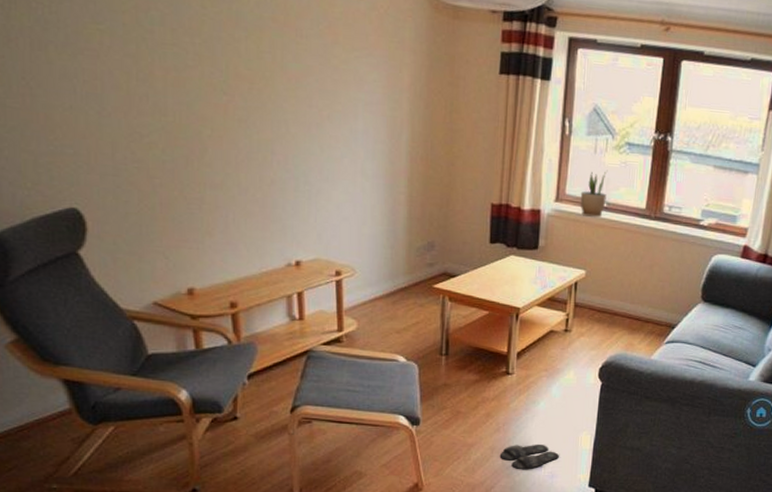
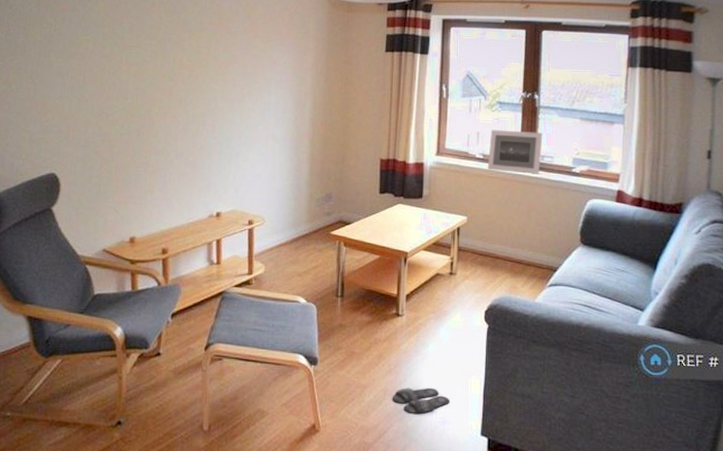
potted plant: present [580,170,608,218] -> none [458,126,482,169]
picture frame: none [610,174,673,226] -> present [487,129,543,174]

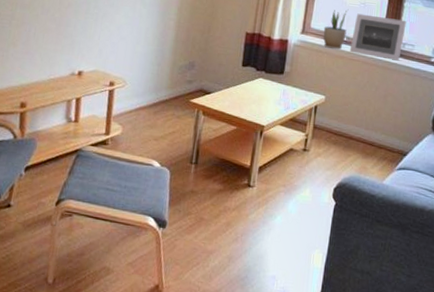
slippers: present [393,387,450,415] -> none [236,256,292,283]
potted plant: none [458,126,482,169] -> present [323,9,349,50]

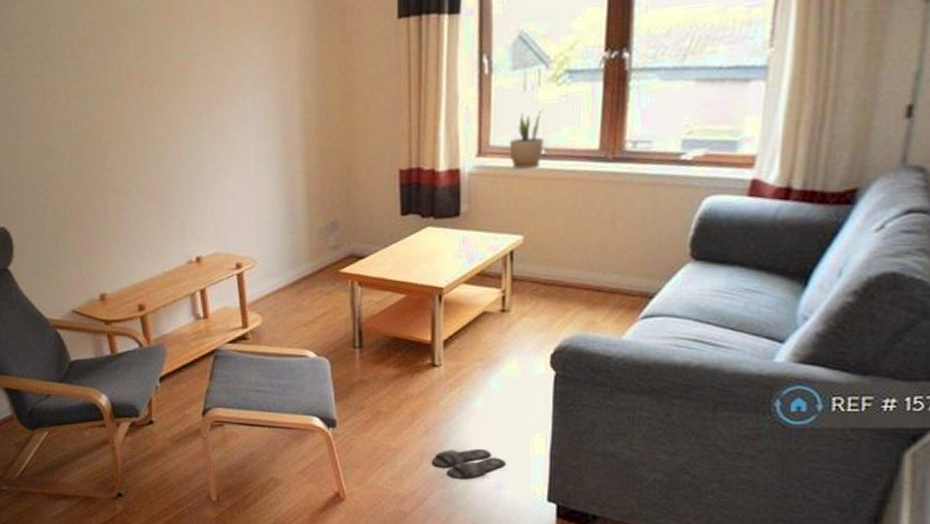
slippers: none [236,256,292,283] -> present [432,448,505,480]
picture frame: present [349,13,407,61] -> none [551,107,636,170]

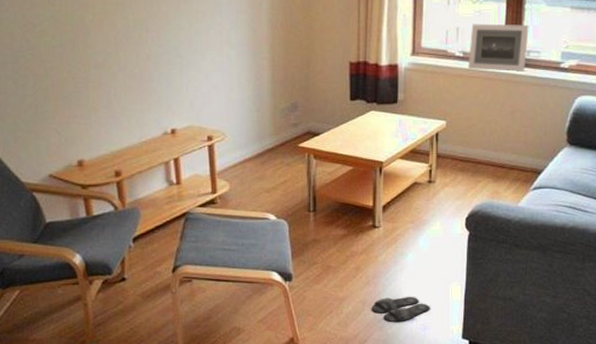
potted plant: present [509,108,544,170] -> none [436,20,462,69]
picture frame: none [551,107,636,170] -> present [468,23,529,72]

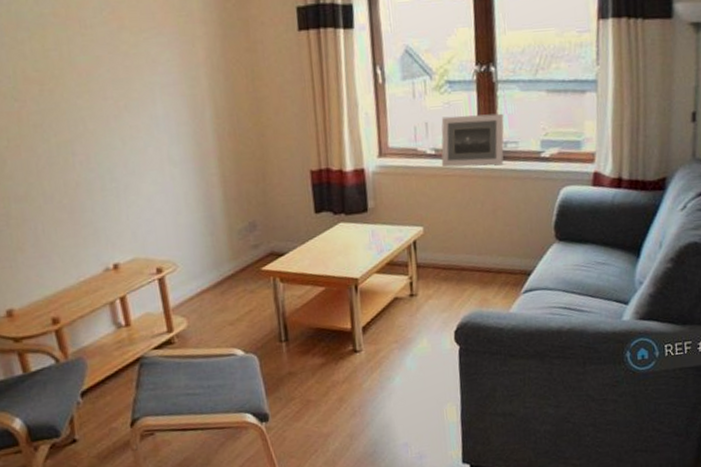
slippers: present [372,296,430,323] -> none [361,423,425,455]

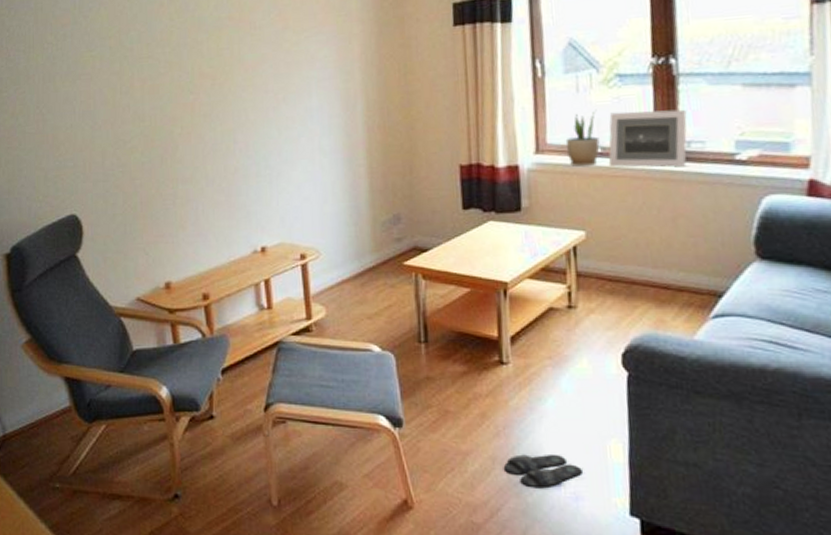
slippers: none [361,423,425,455] -> present [504,453,582,489]
potted plant: none [404,114,434,169] -> present [565,109,600,168]

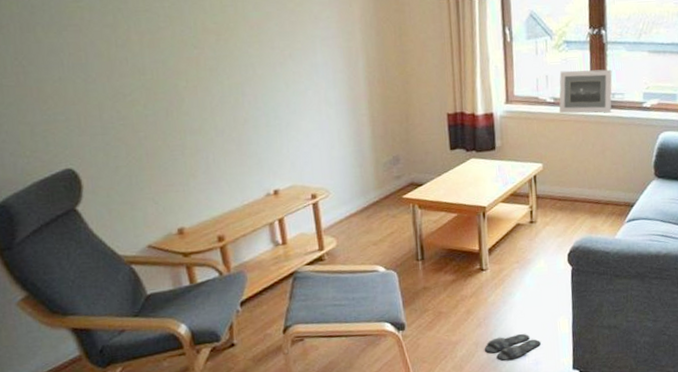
potted plant: present [565,109,600,168] -> none [528,68,553,114]

